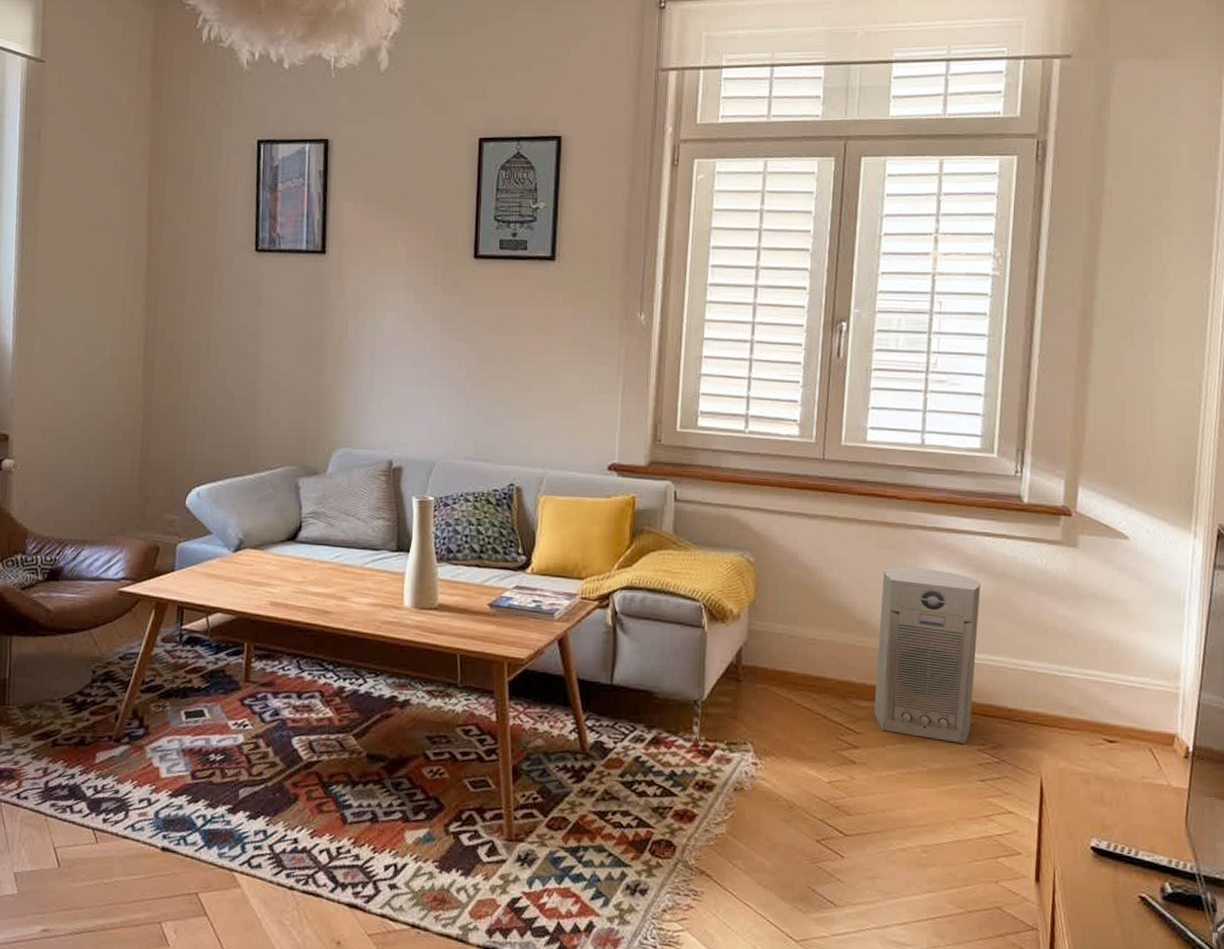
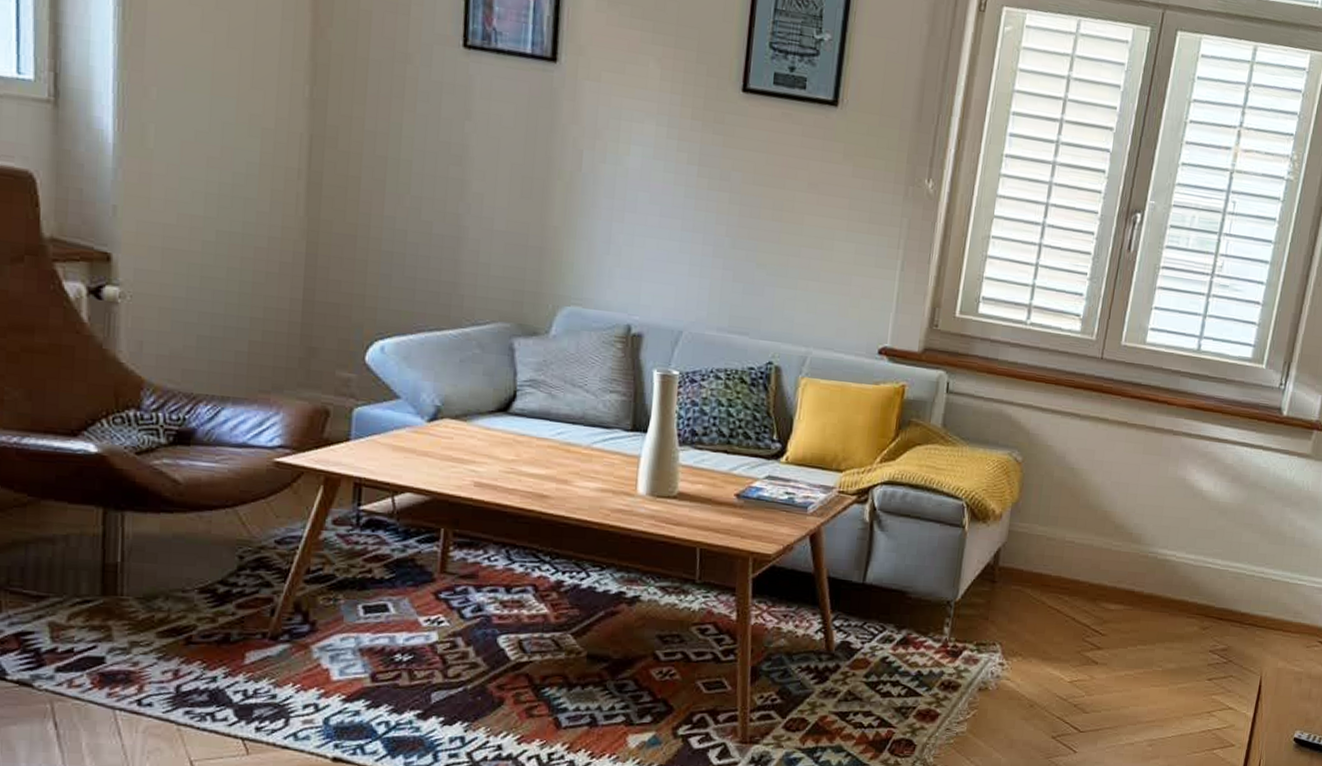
air purifier: present [874,567,980,745] -> none [1120,473,1233,646]

